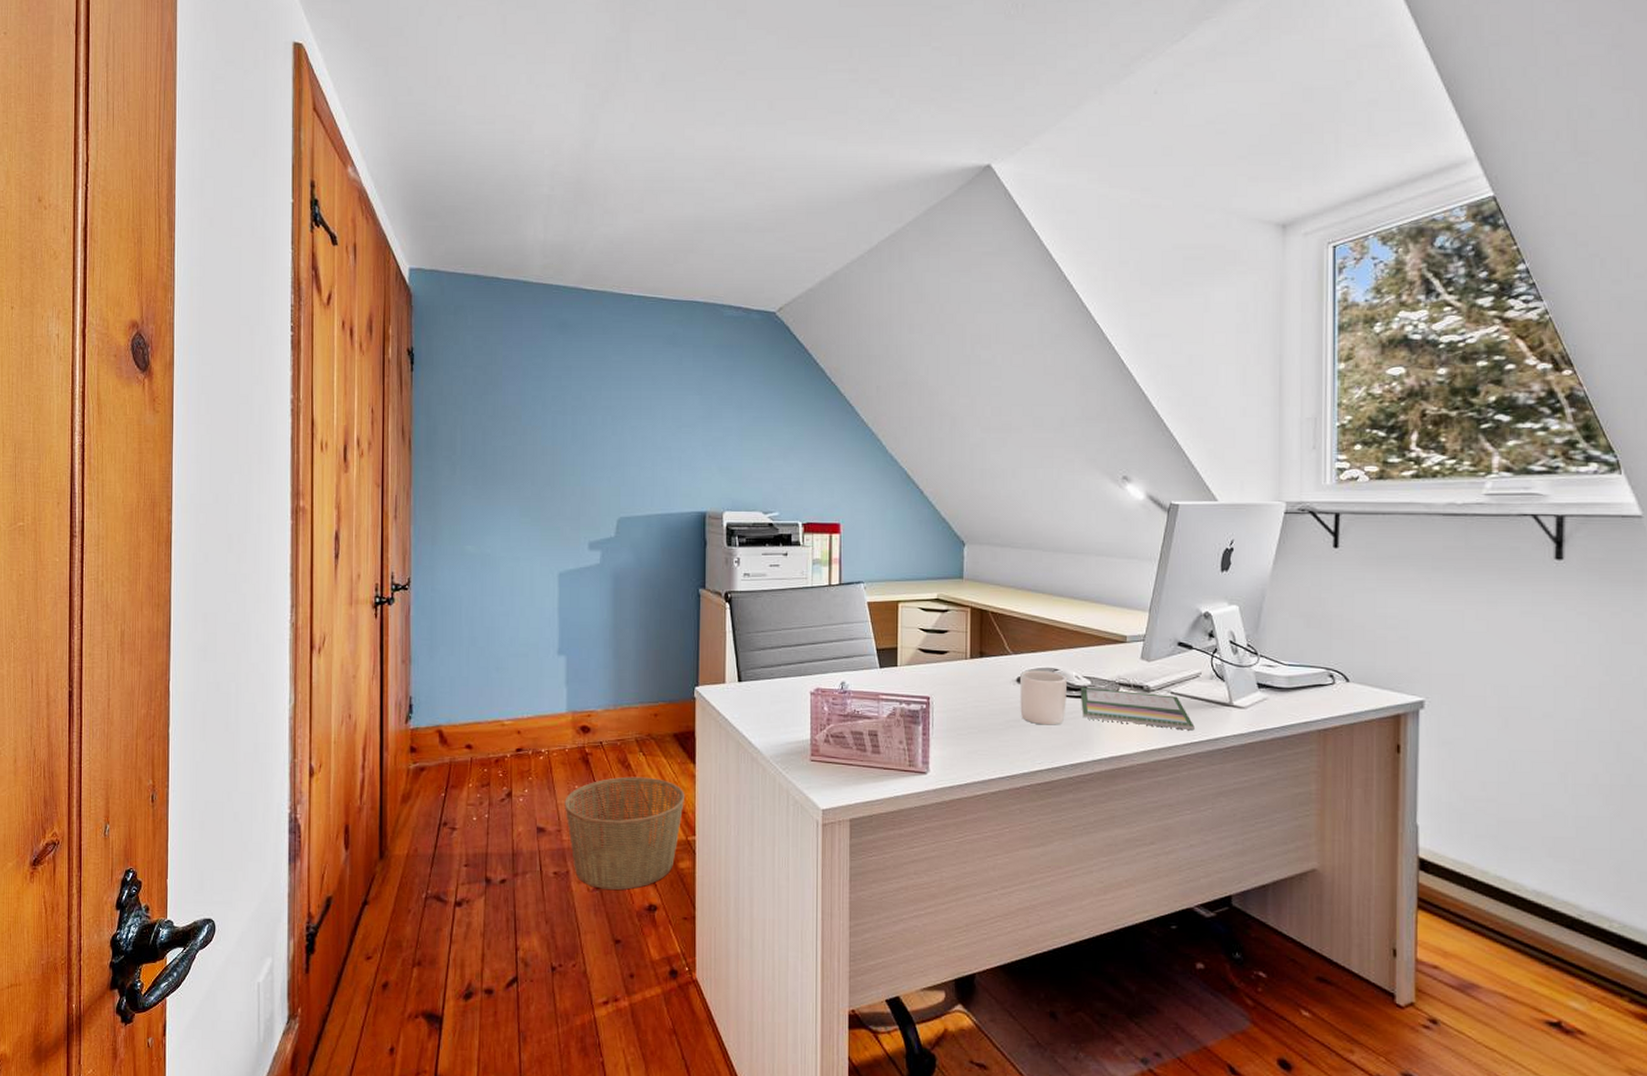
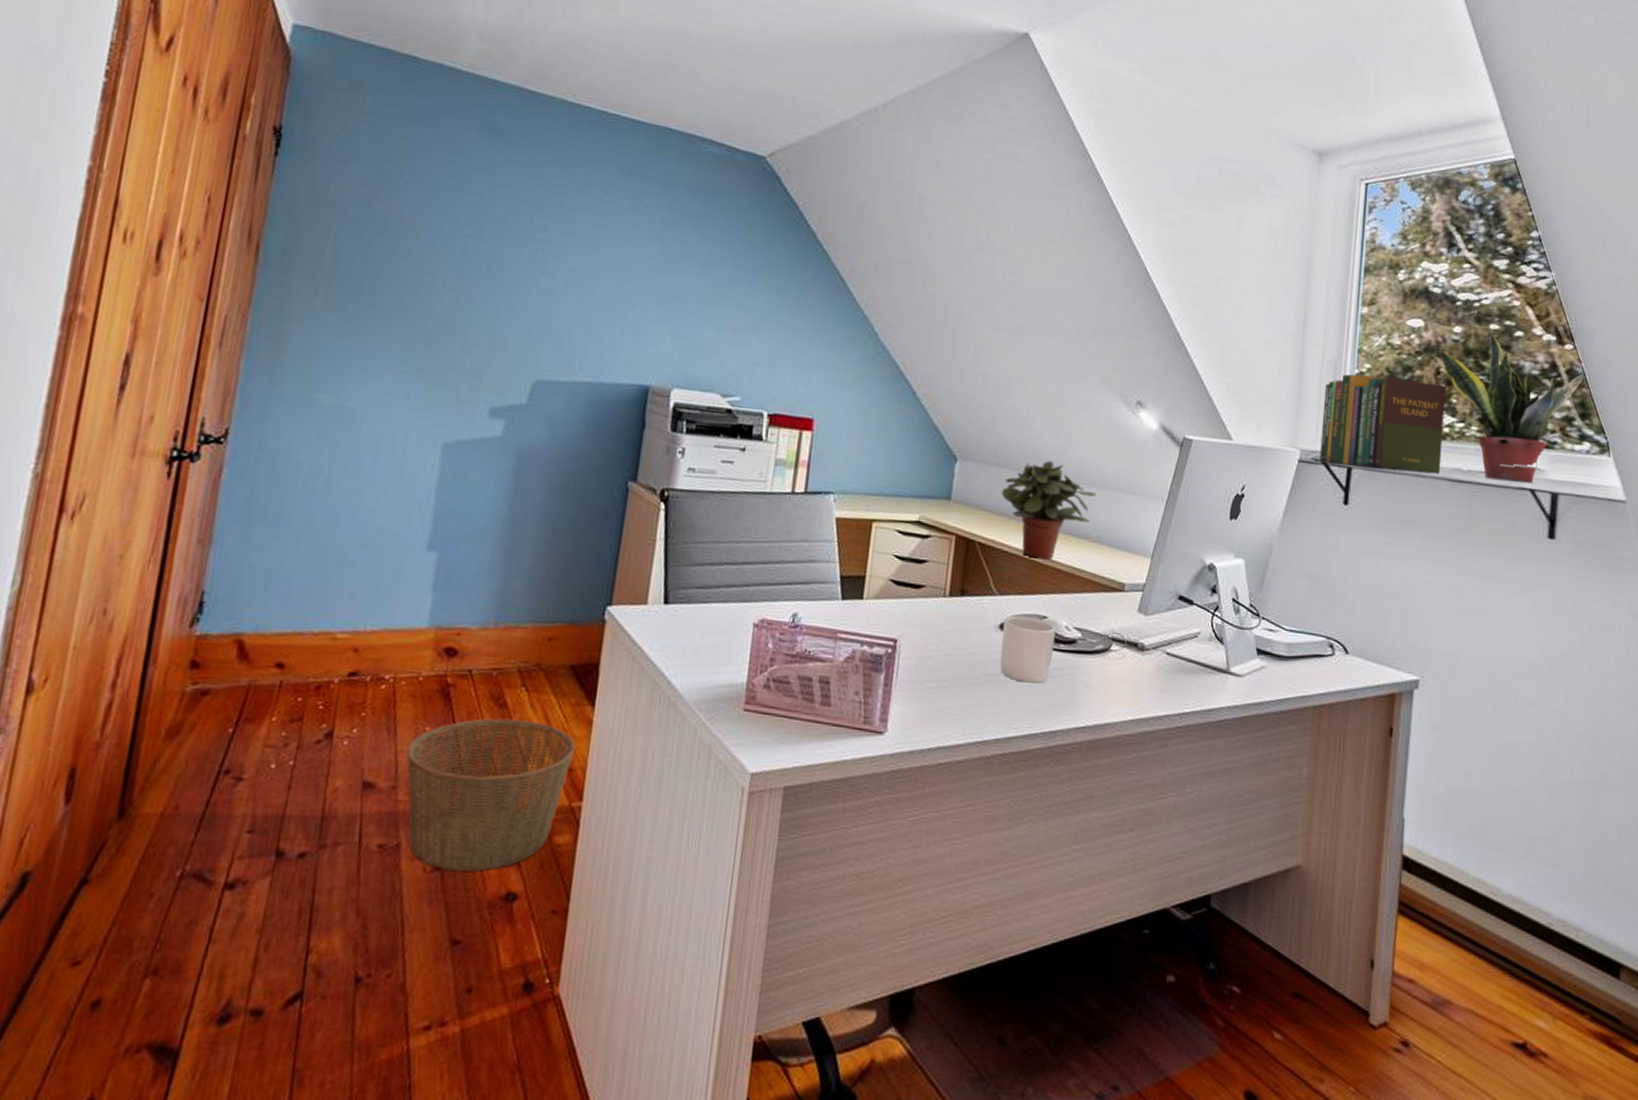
potted plant: none [1007,536,1093,621] -> present [1001,460,1096,560]
calendar: present [1080,687,1195,731] -> none [1068,639,1188,699]
books: none [1305,426,1433,513] -> present [1319,374,1446,475]
potted plant: none [1425,371,1589,510] -> present [1441,334,1587,484]

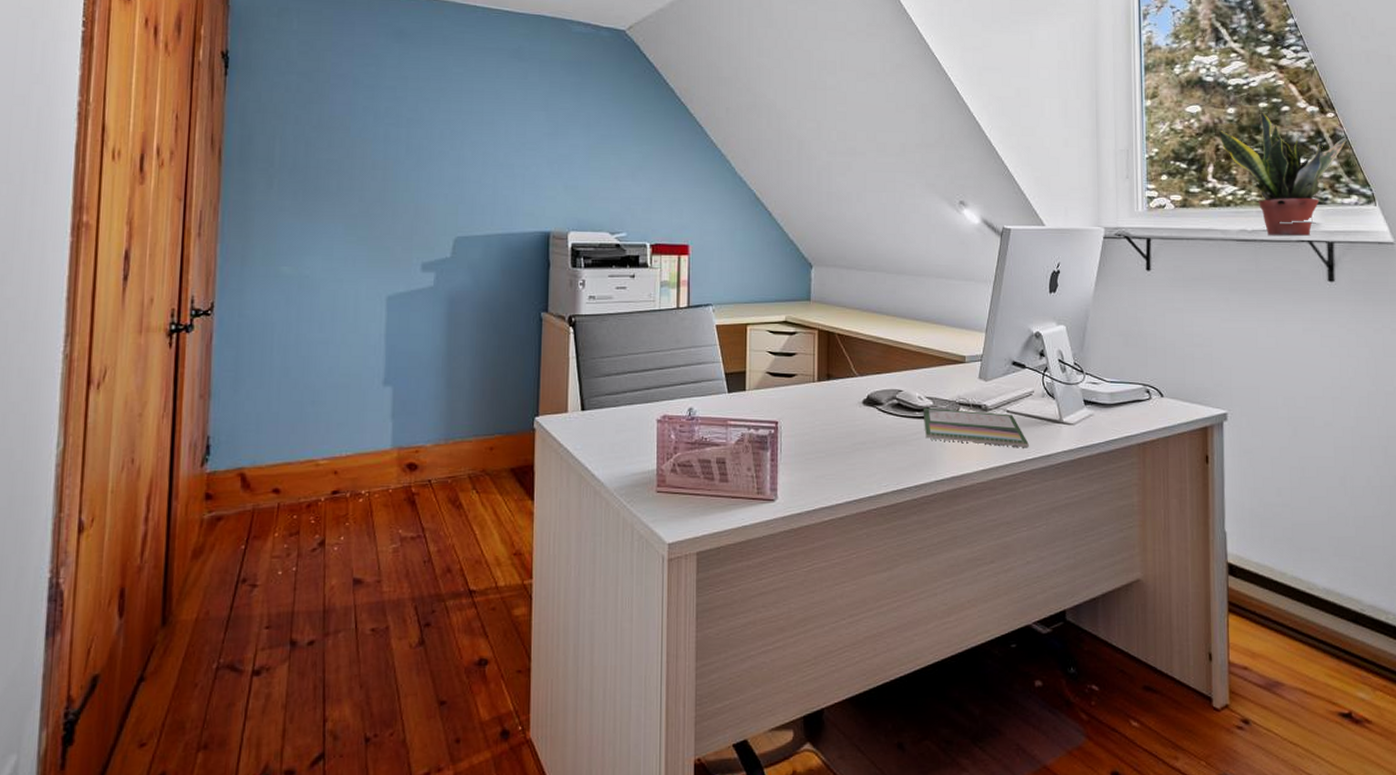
basket: present [406,718,576,872] -> none [386,517,522,646]
mug: present [1000,615,1057,684] -> none [866,392,911,447]
potted plant: present [1001,460,1096,560] -> none [852,259,933,342]
calendar: none [1068,639,1188,699] -> present [923,407,1029,448]
books: present [1319,374,1446,475] -> none [1120,158,1228,238]

